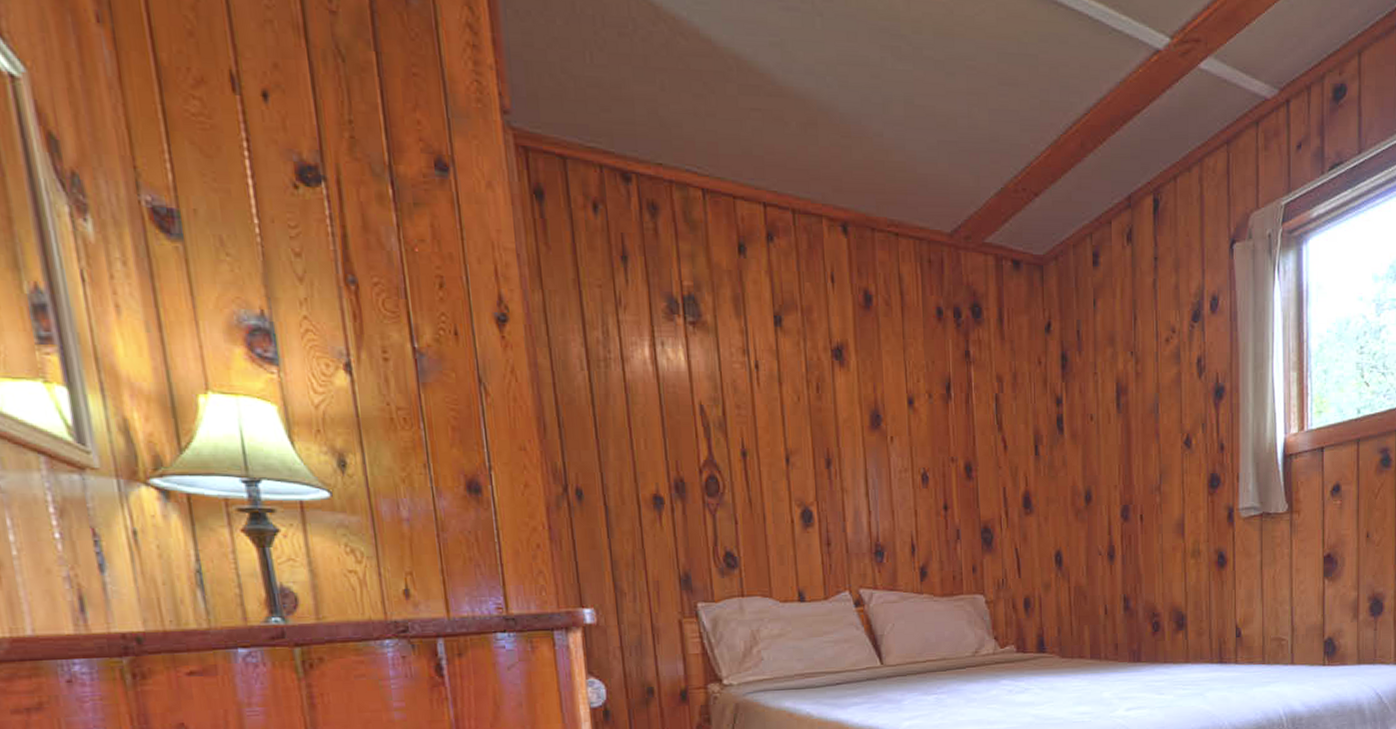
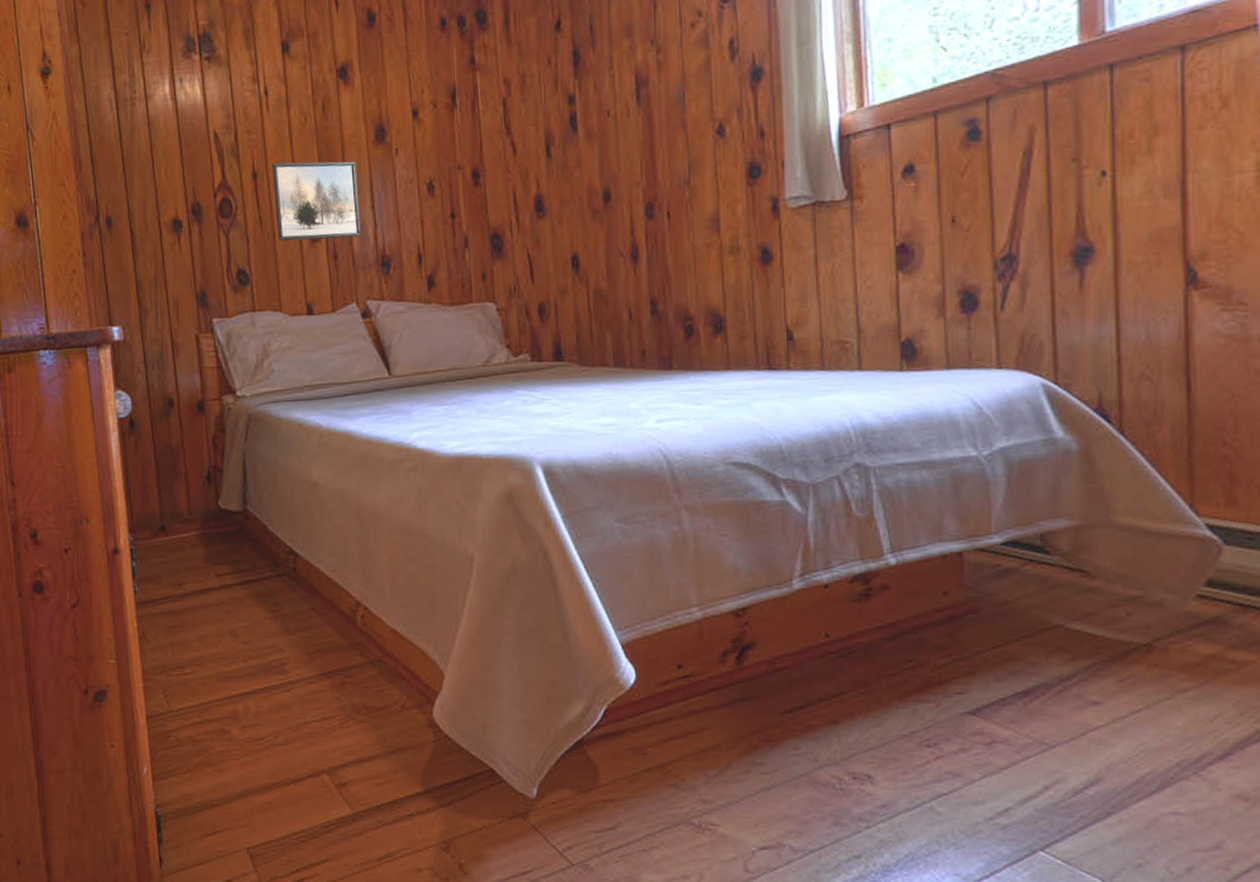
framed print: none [763,441,855,525] -> present [272,161,361,242]

